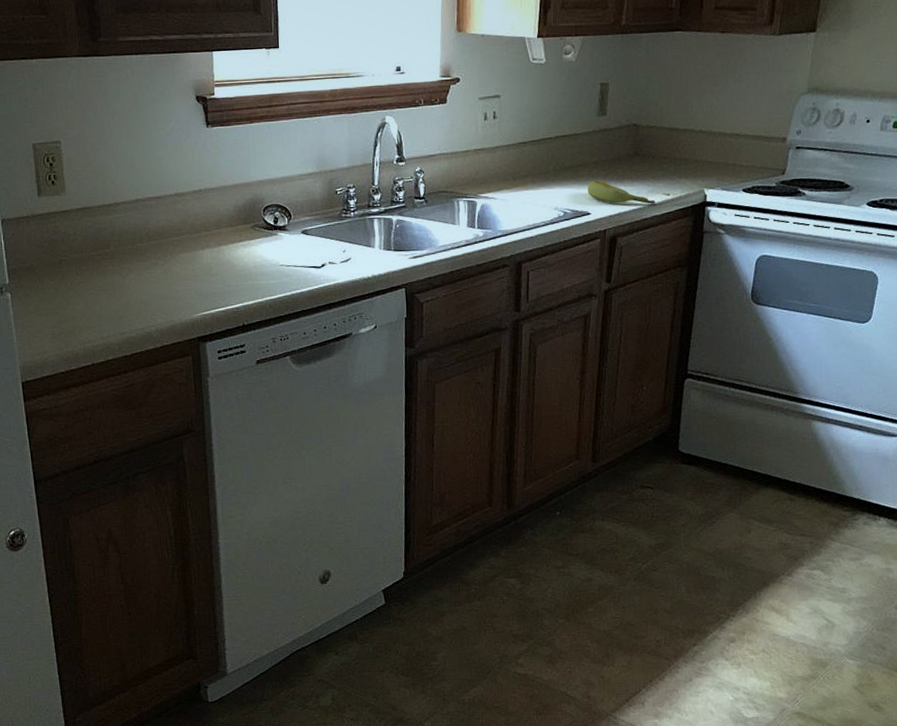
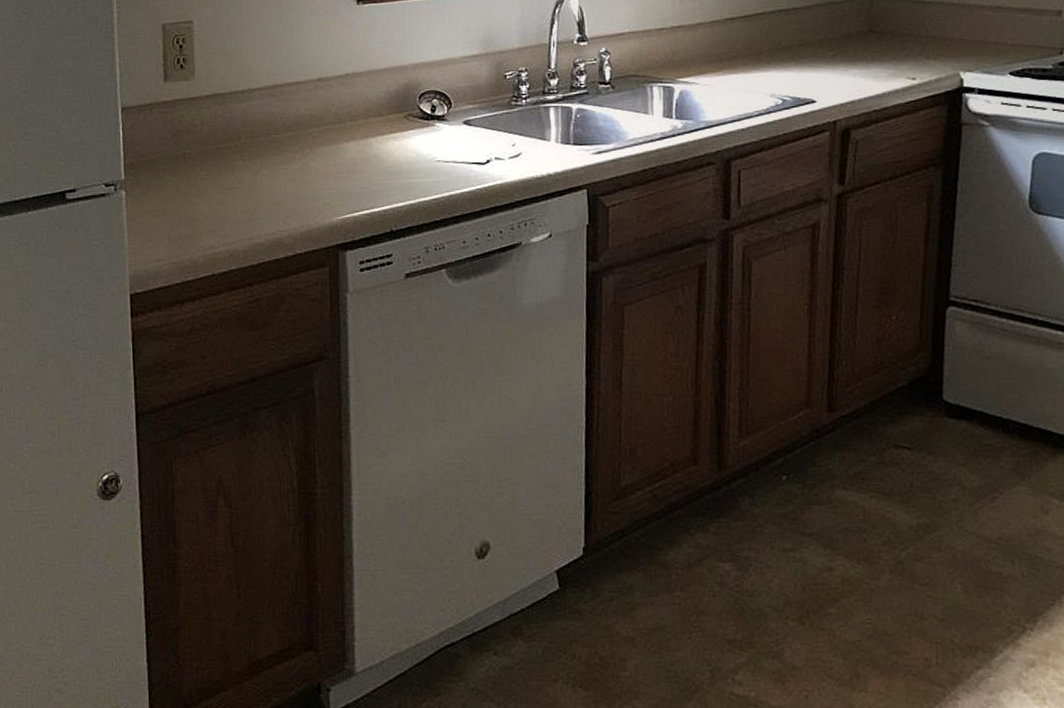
banana: present [588,180,656,204] -> none [811,61,898,90]

